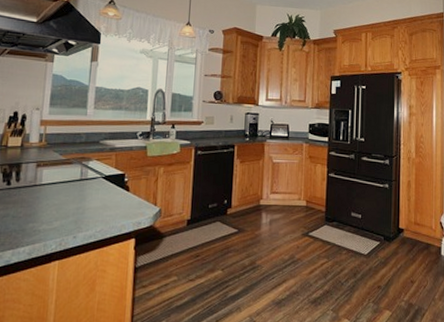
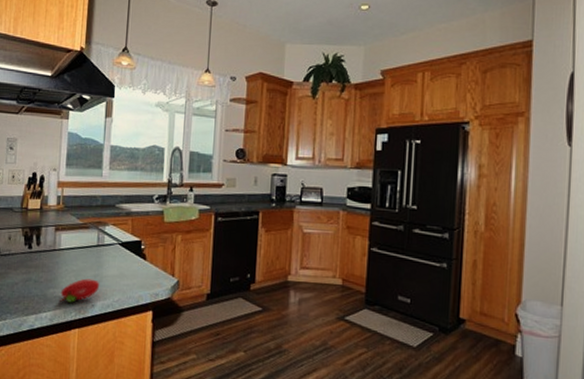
fruit: none [38,211,83,236] -> present [58,278,100,303]

